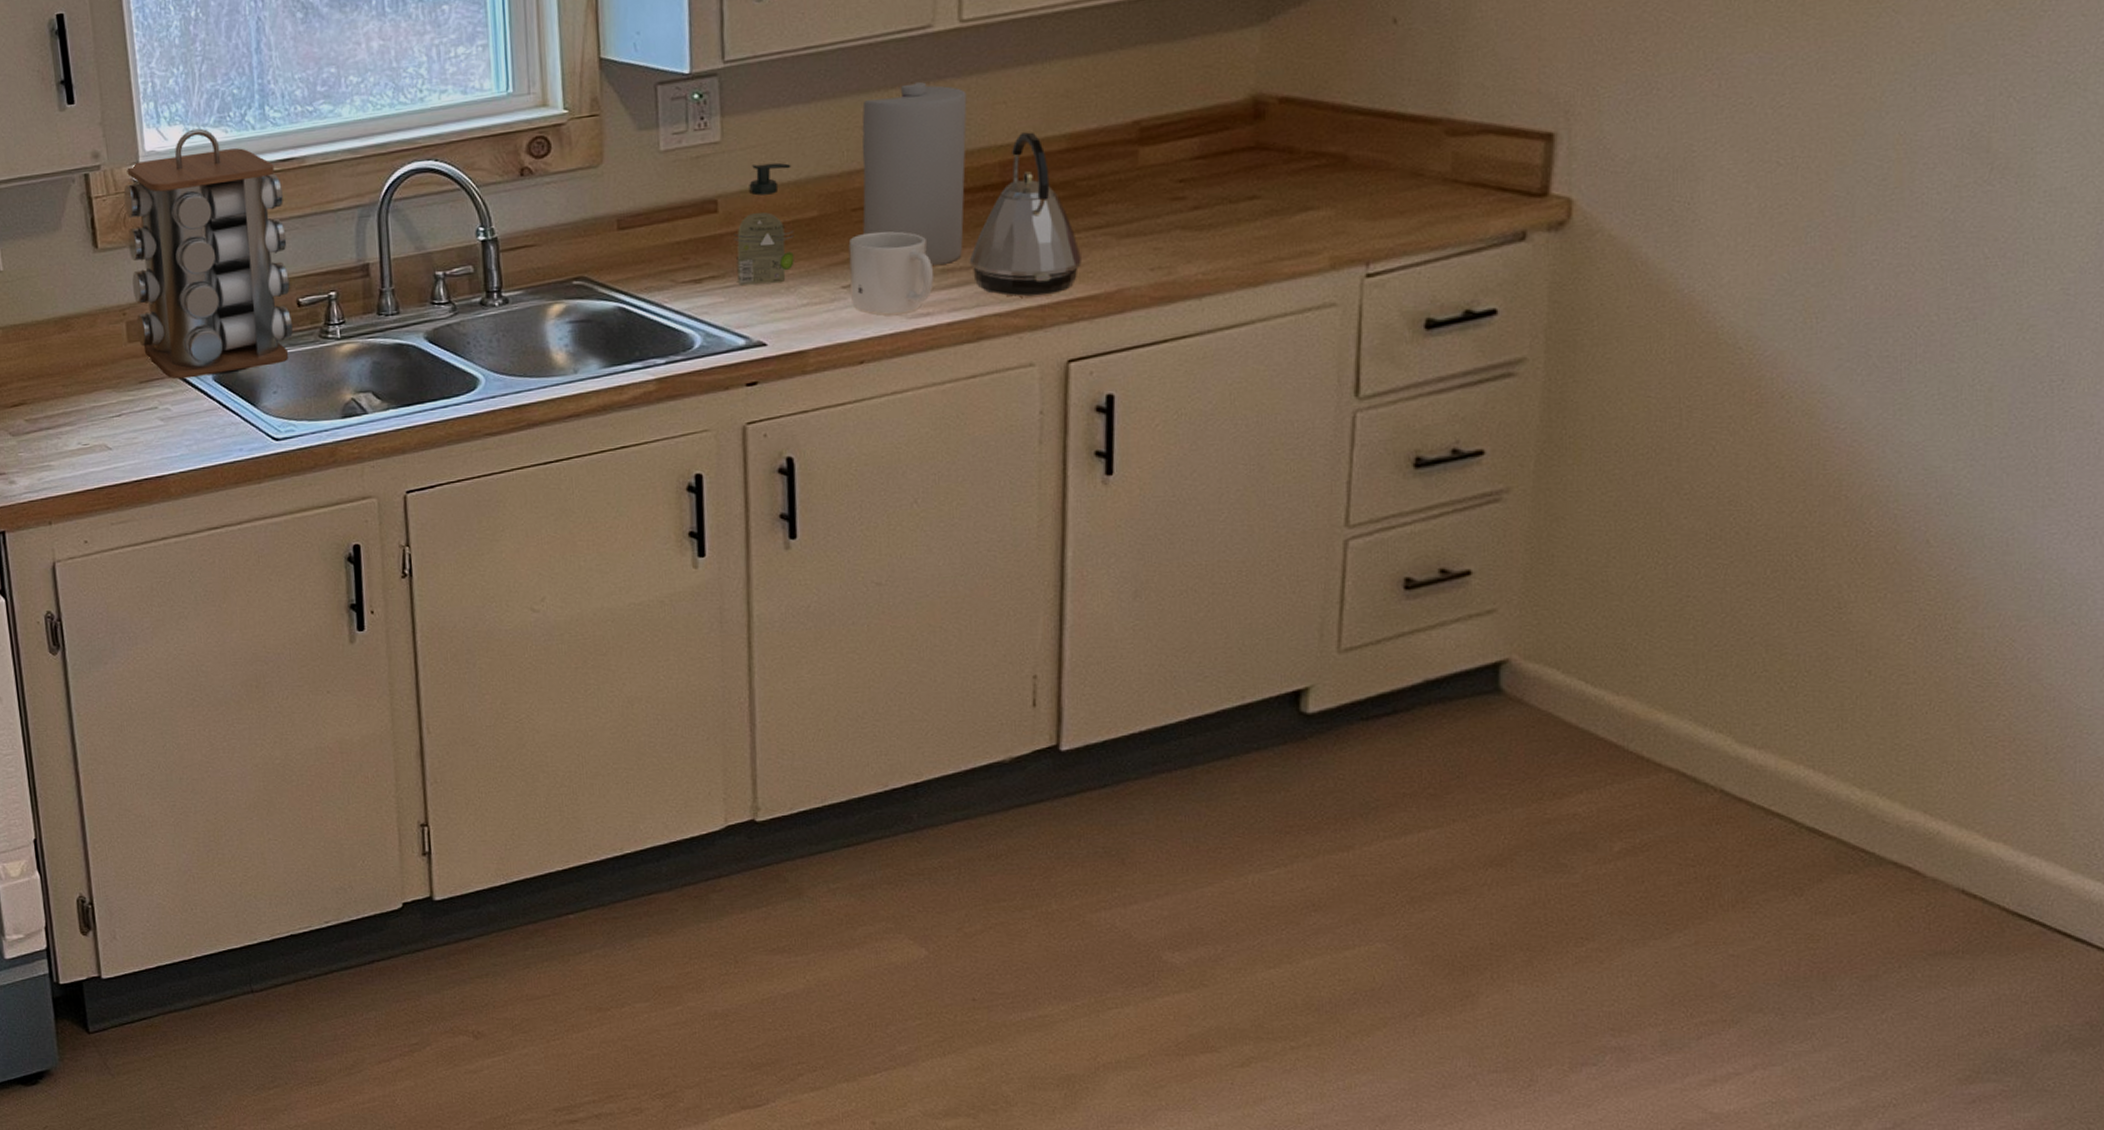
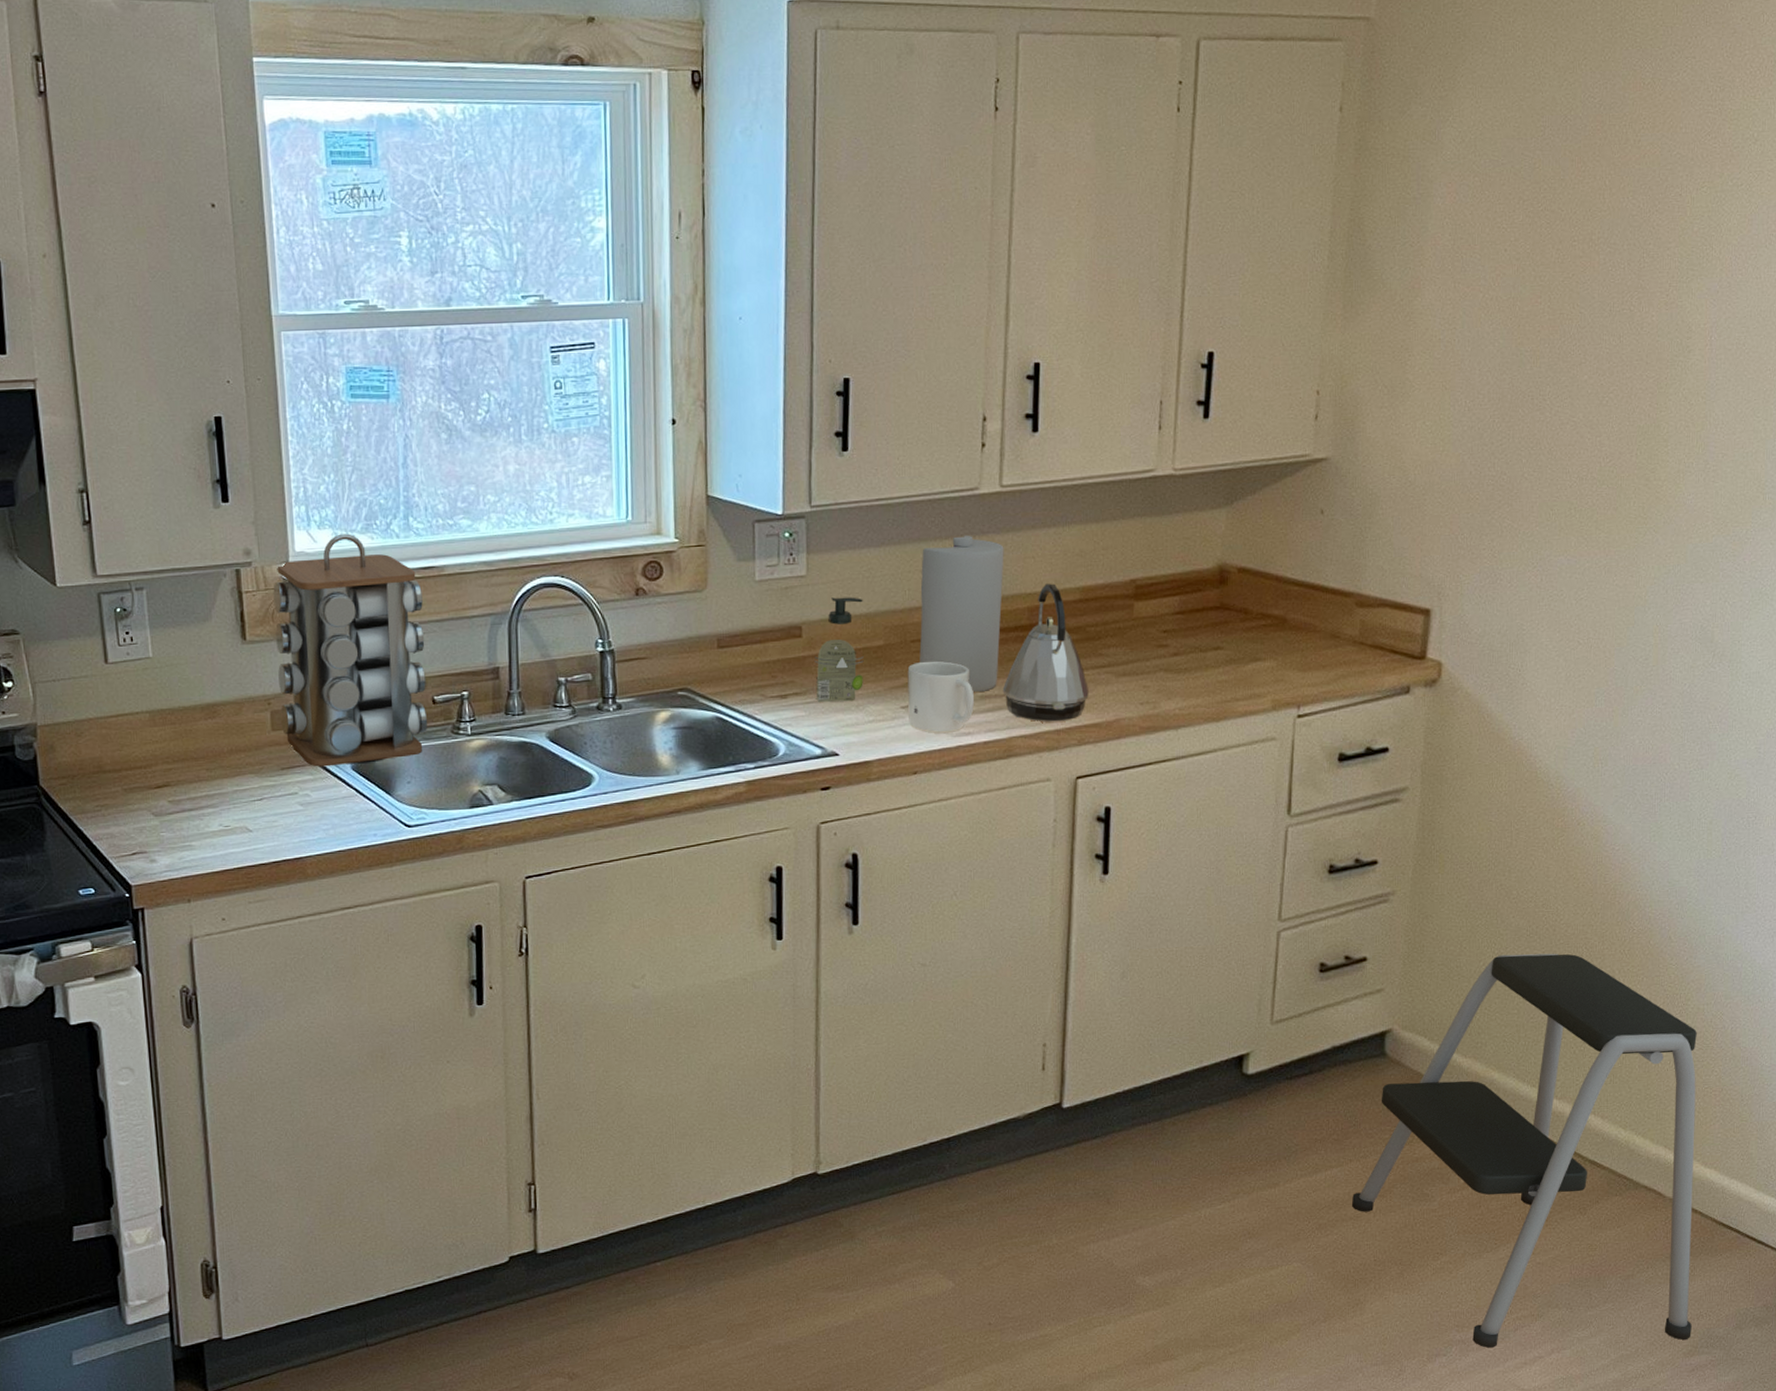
step stool: none [1456,562,1972,1061] -> present [1351,953,1697,1348]

